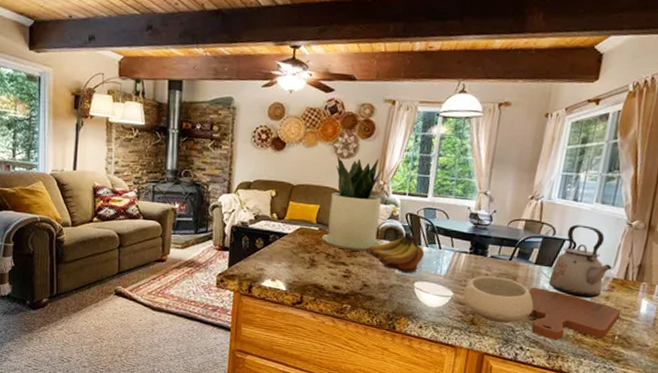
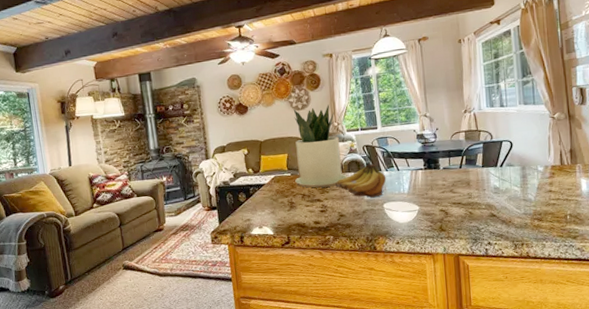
bowl: present [463,276,534,323] -> none [427,184,491,225]
cutting board: present [528,287,622,340] -> none [483,187,566,231]
kettle: present [548,224,612,299] -> none [497,125,548,189]

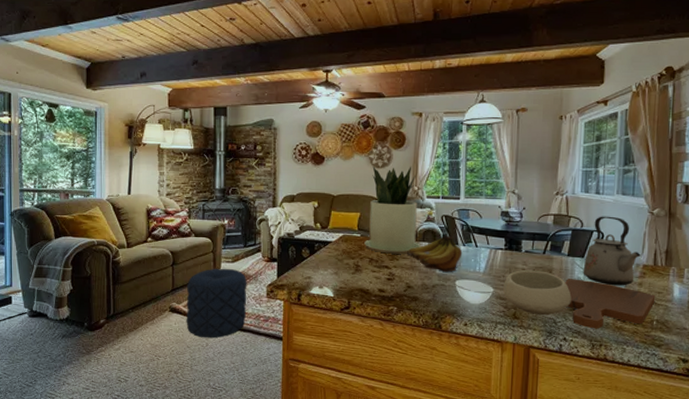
pouf: none [136,221,195,289] -> present [186,268,247,338]
bowl: none [427,184,491,225] -> present [503,270,572,316]
cutting board: none [483,187,566,231] -> present [565,279,656,329]
kettle: none [497,125,548,189] -> present [583,216,641,286]

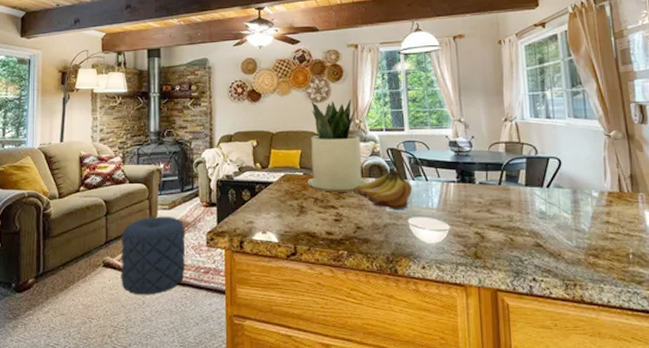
bowl: present [503,270,572,316] -> none [460,204,536,254]
cutting board: present [565,279,656,329] -> none [526,211,628,267]
kettle: present [583,216,641,286] -> none [544,141,604,217]

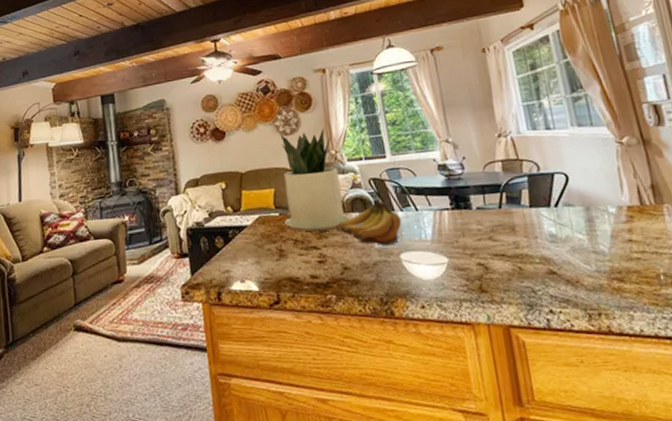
pouf: present [121,216,186,295] -> none [91,271,161,359]

